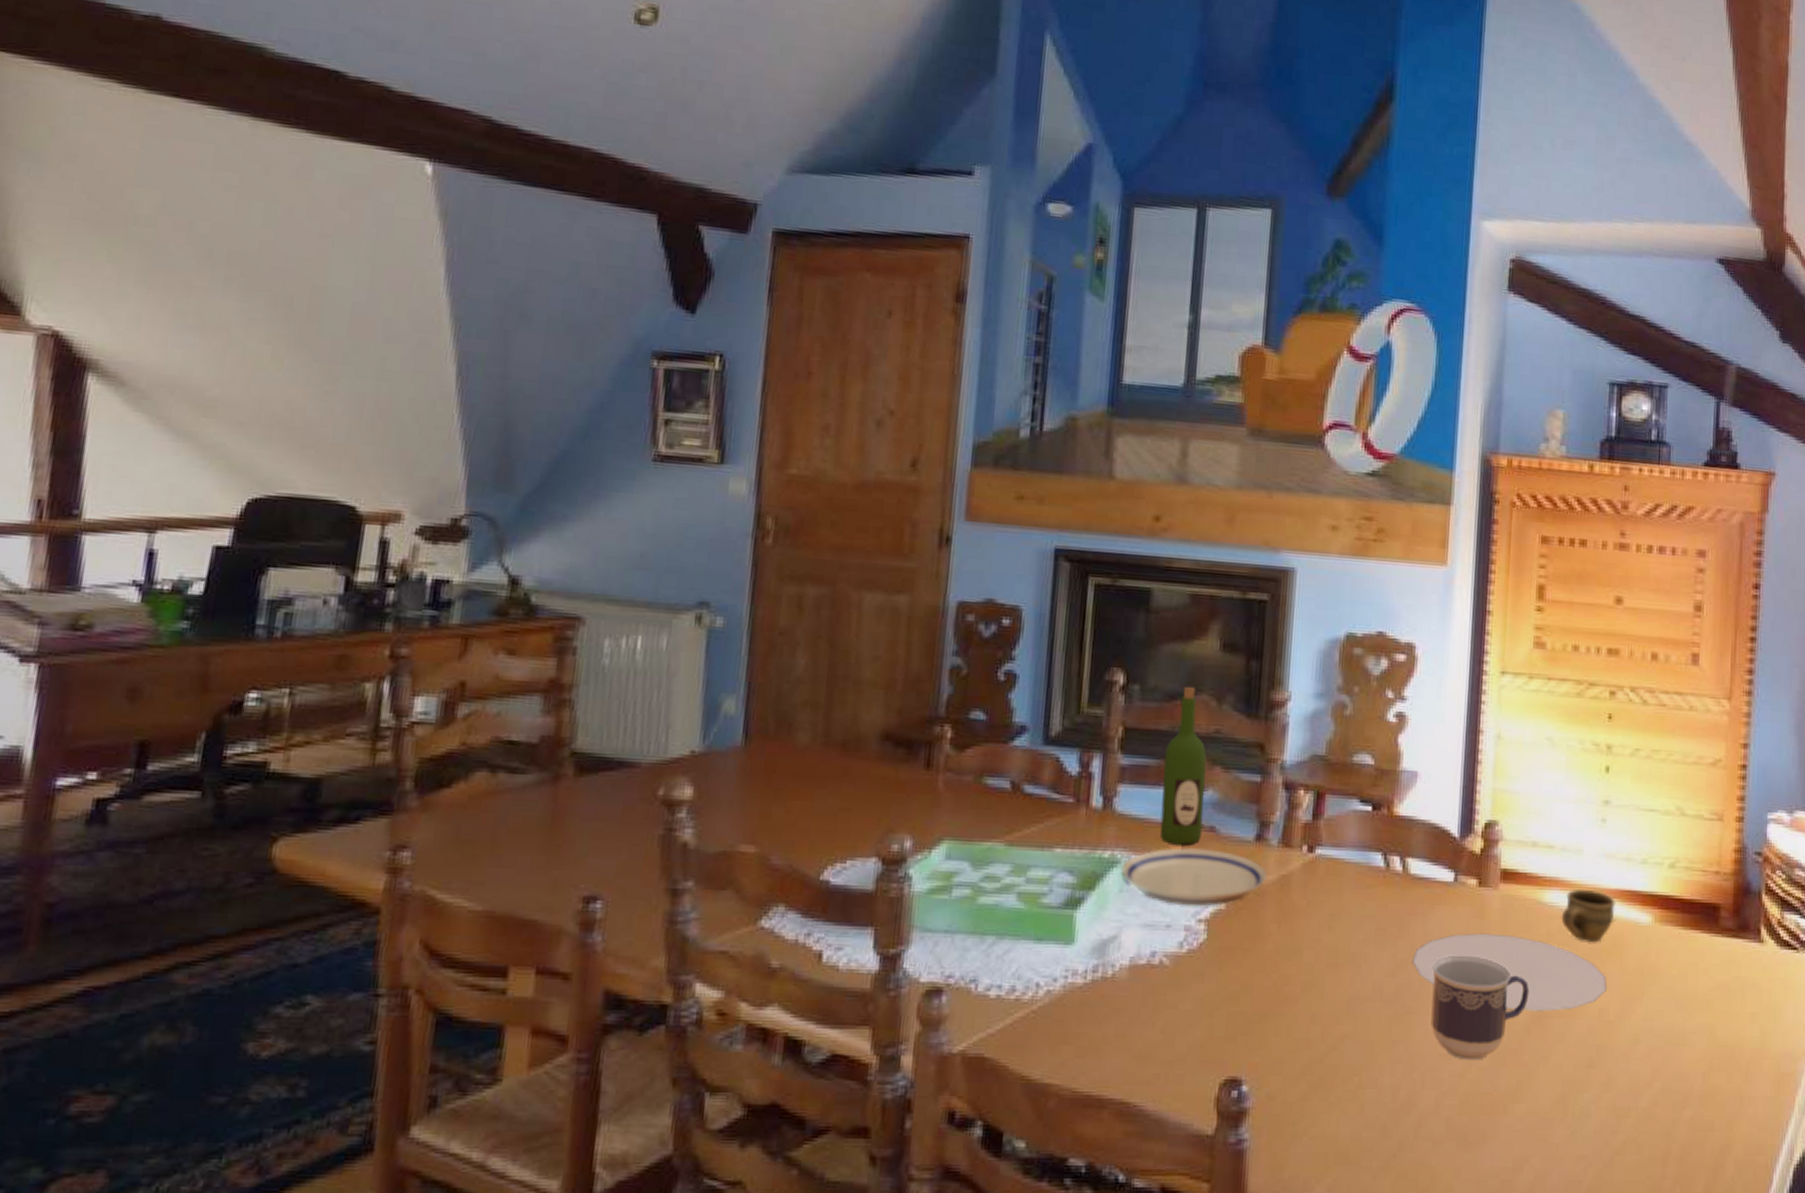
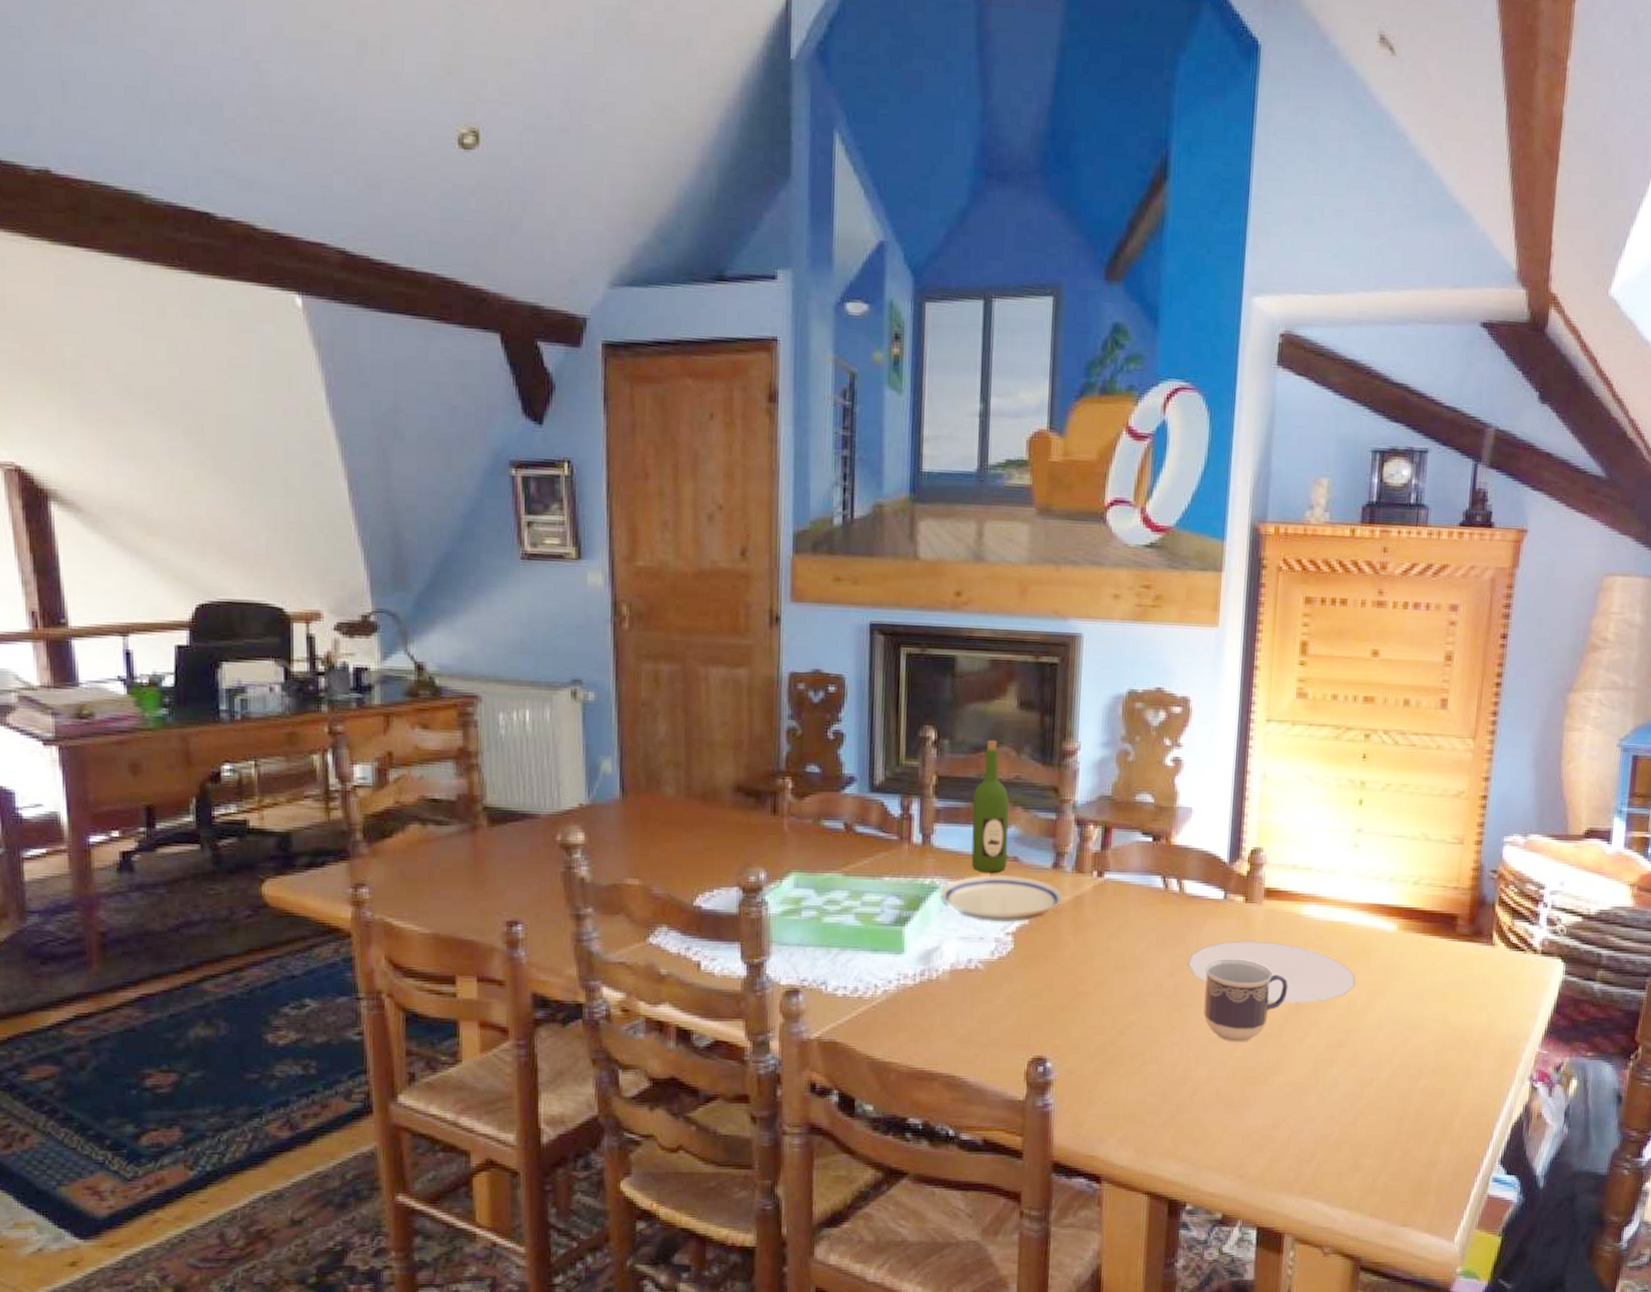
cup: present [1561,888,1616,942] -> none [1317,903,1365,946]

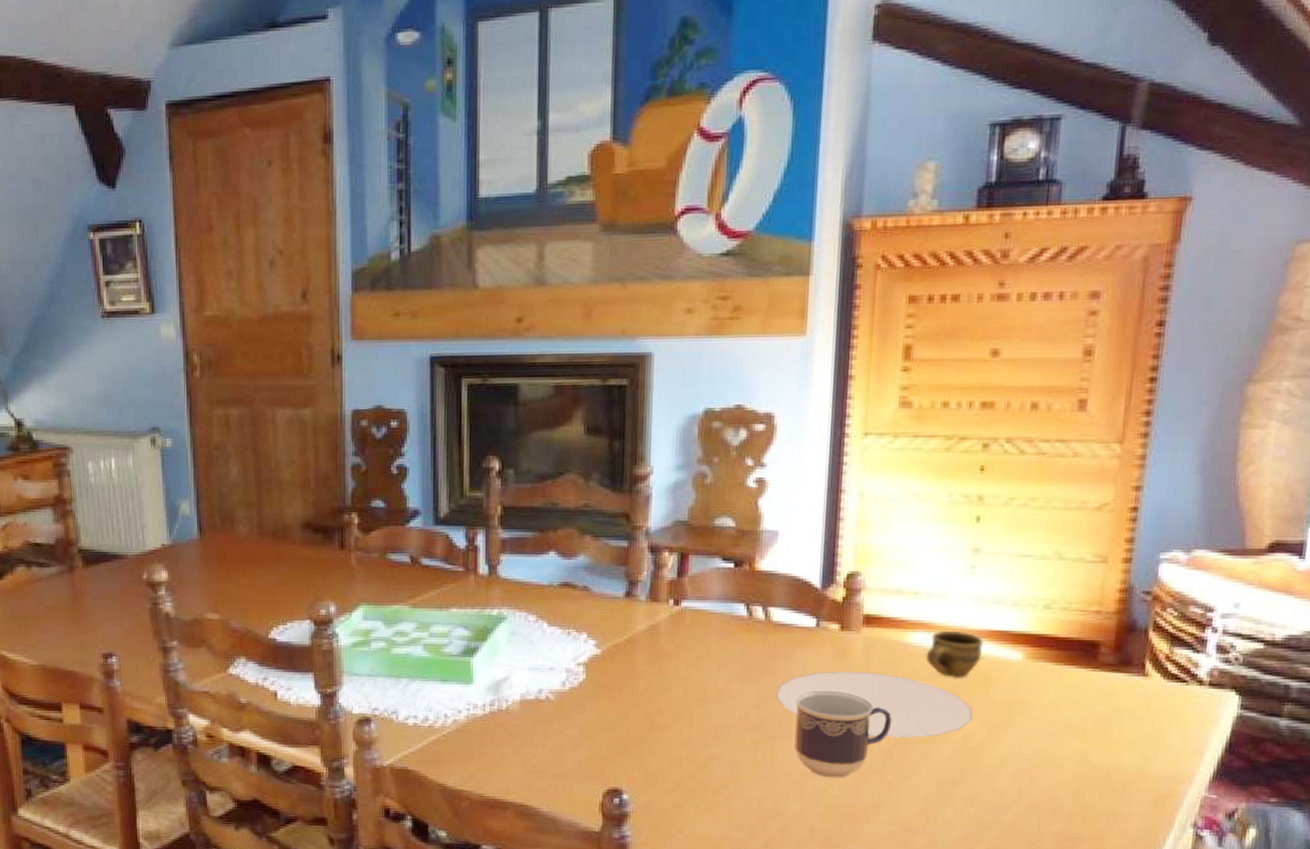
plate: present [940,875,1063,922] -> none [508,605,637,652]
wine bottle: present [971,739,1009,873] -> none [539,467,578,603]
cup: none [1317,903,1365,946] -> present [925,630,984,677]

